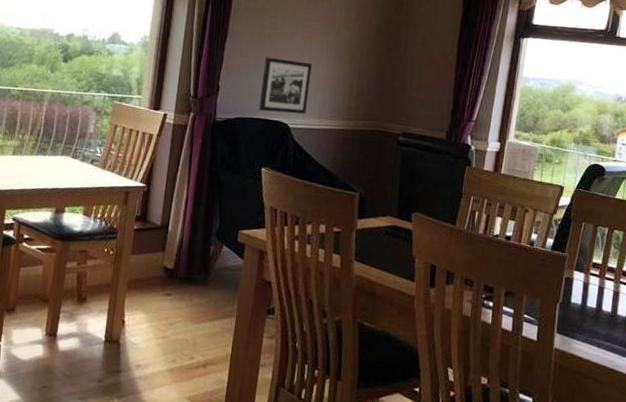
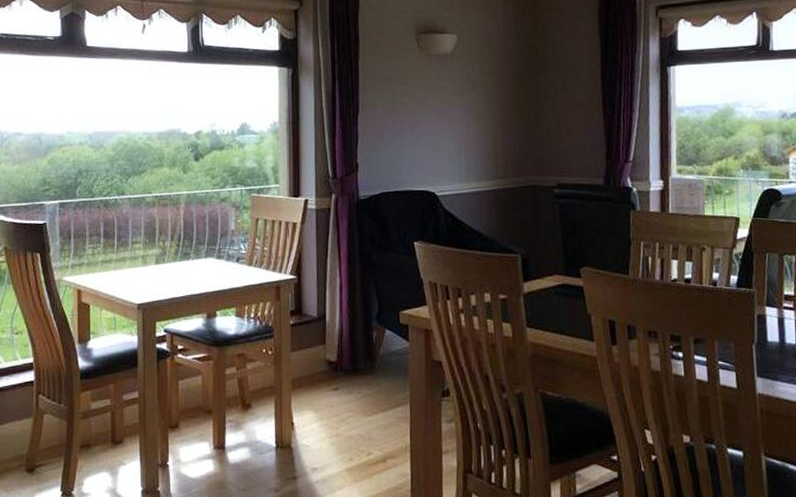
picture frame: present [258,57,312,114] -> none [401,125,452,182]

